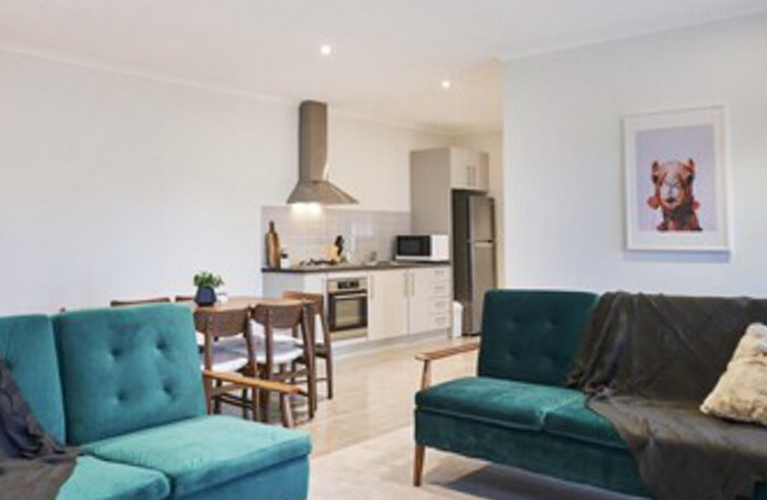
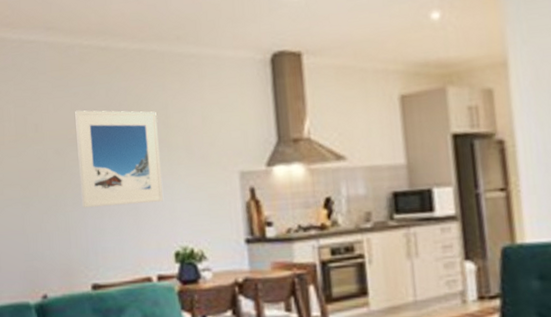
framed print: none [109,135,189,228] -> present [75,110,163,208]

